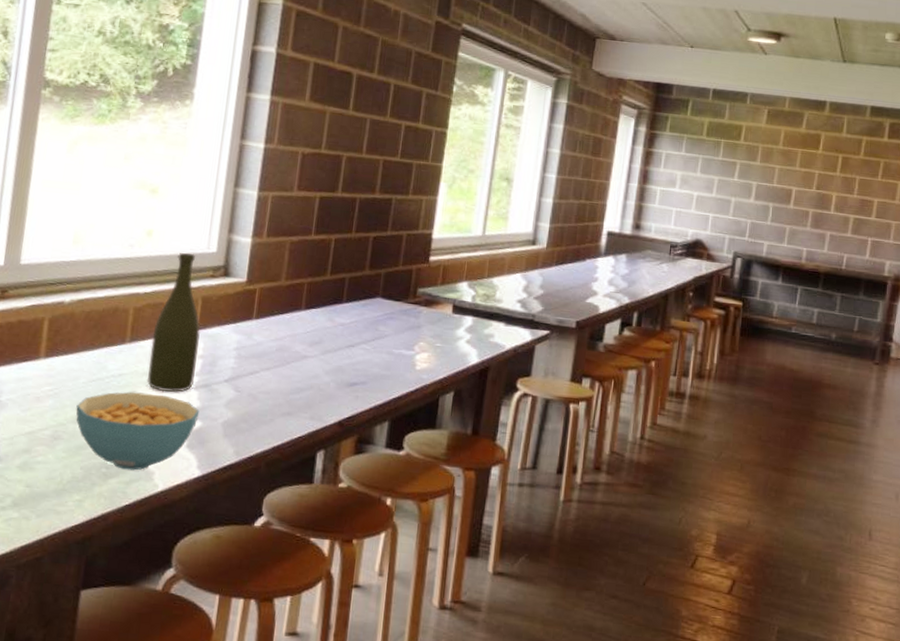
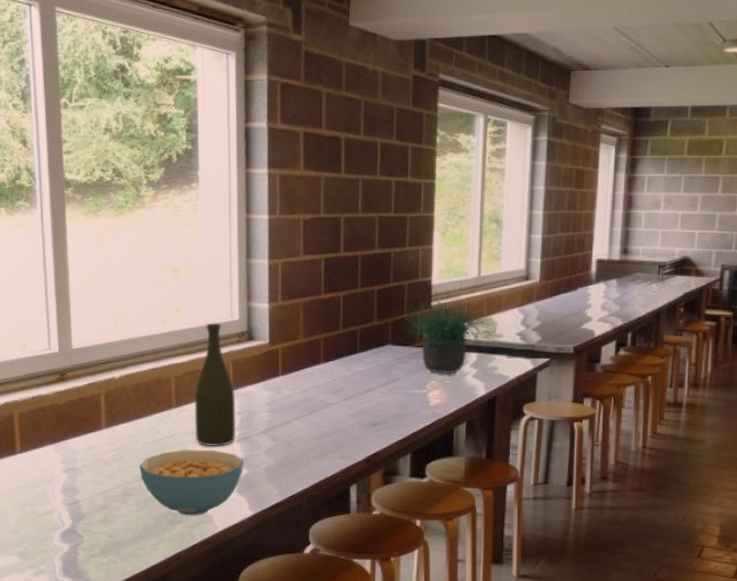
potted plant: none [396,232,496,337] -> present [402,280,497,375]

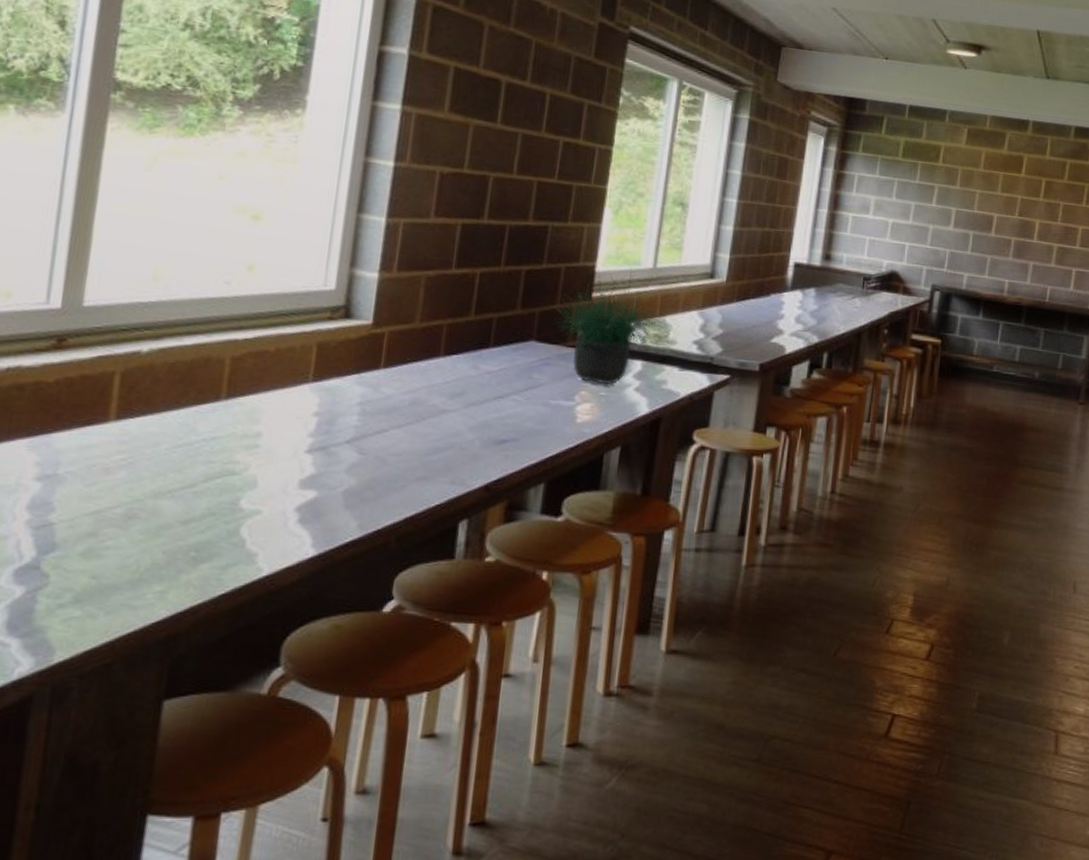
cereal bowl: present [139,449,244,516] -> none [156,458,315,553]
bottle: present [194,323,236,447] -> none [247,290,316,458]

